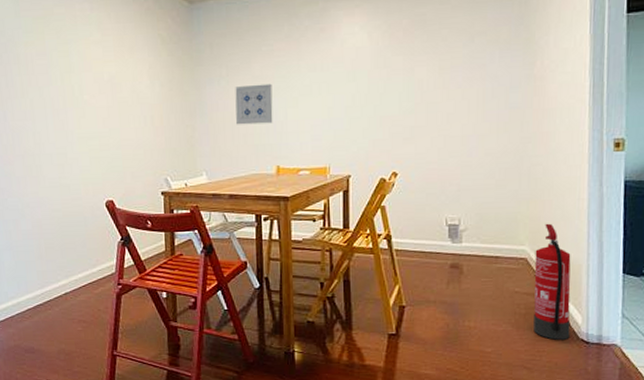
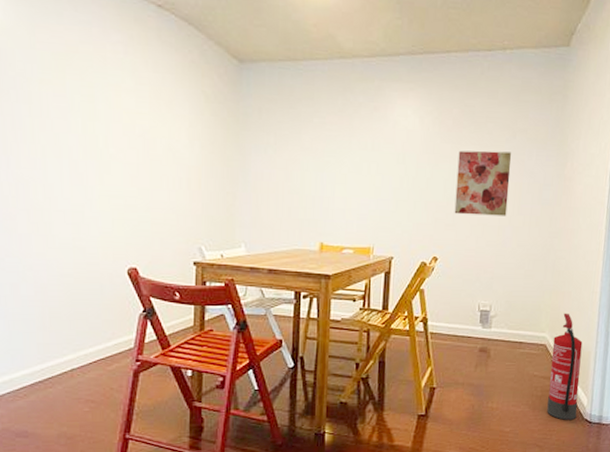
wall art: present [235,83,273,125] -> none [281,156,321,199]
wall art: none [412,57,471,127] -> present [454,150,512,216]

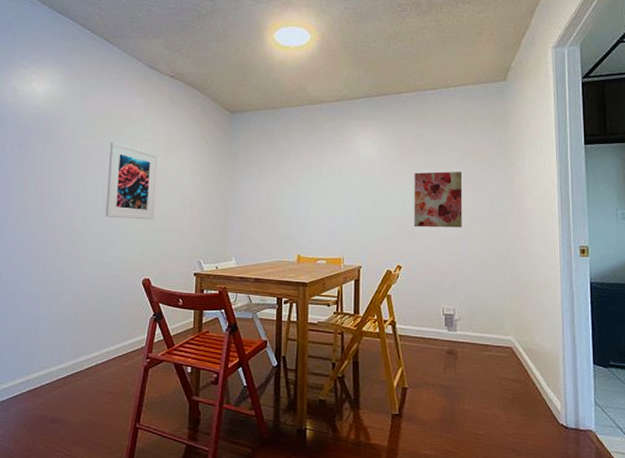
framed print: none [73,89,143,196] -> present [105,141,157,220]
fire extinguisher: present [547,313,583,420] -> none [519,316,551,424]

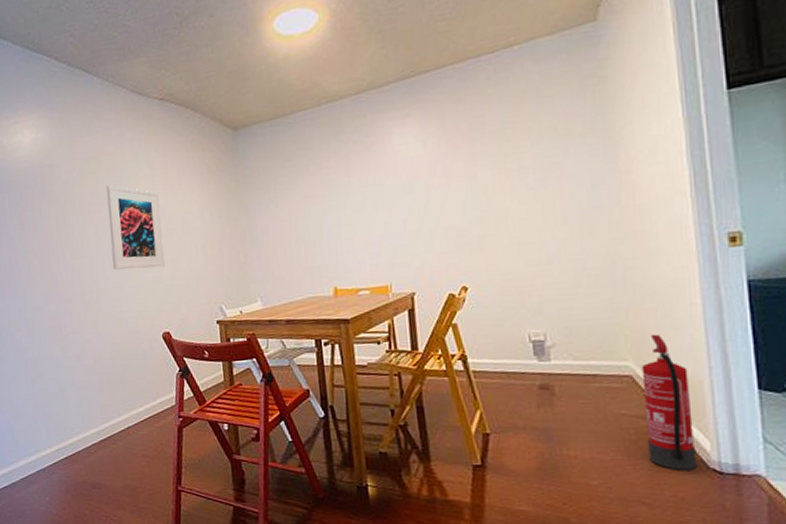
wall art: present [414,171,463,228] -> none [473,156,547,237]
fire extinguisher: none [519,316,551,424] -> present [641,334,697,470]

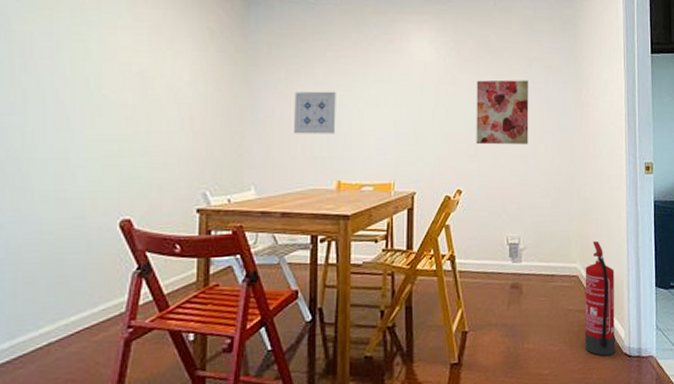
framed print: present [106,184,165,270] -> none [58,27,140,139]
wall art: none [284,202,327,248] -> present [294,91,336,134]
wall art: none [473,156,547,237] -> present [476,79,529,145]

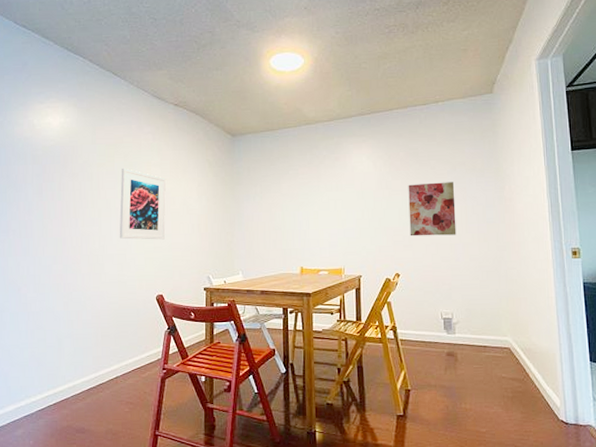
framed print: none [58,27,140,139] -> present [119,167,166,240]
wall art: present [294,91,336,134] -> none [267,200,298,233]
fire extinguisher: present [585,240,616,356] -> none [516,317,551,421]

